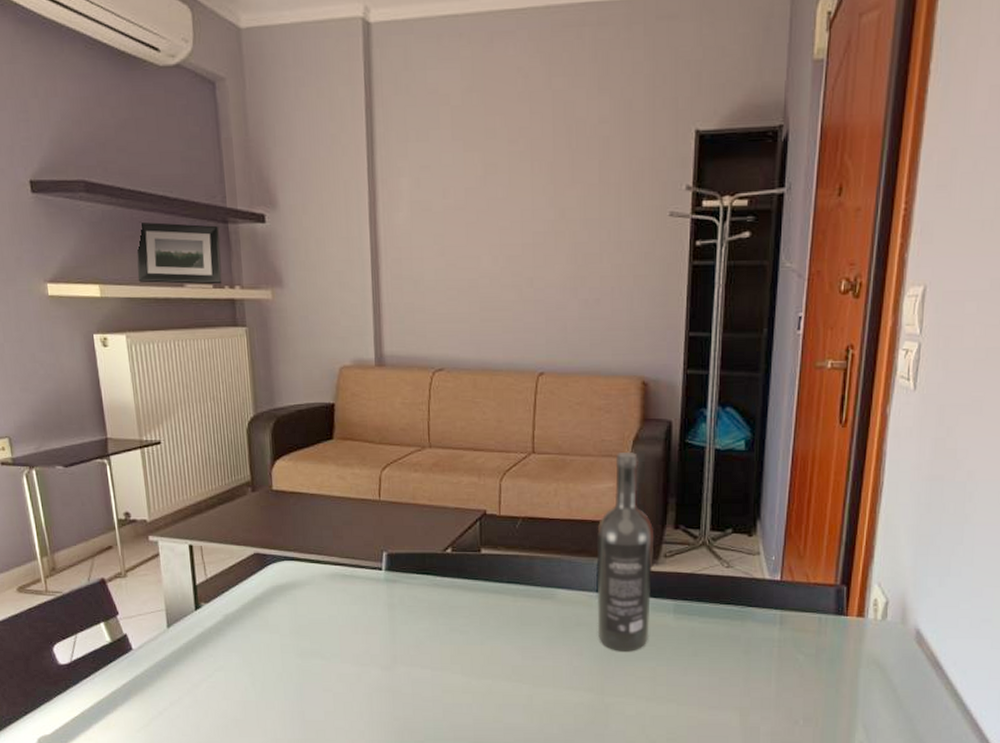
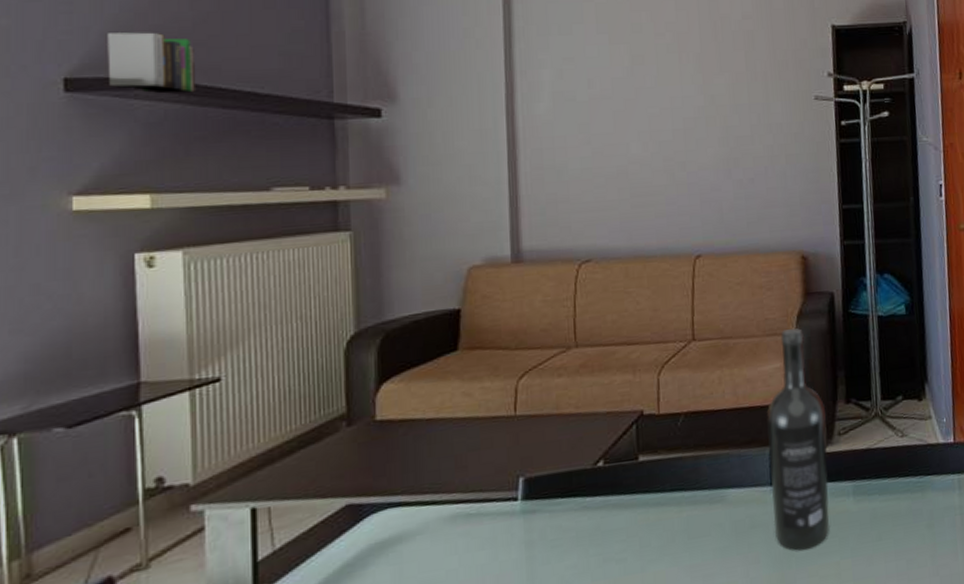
books: none [55,138,123,196] -> present [108,32,197,94]
picture frame: present [136,221,222,285] -> none [207,120,323,189]

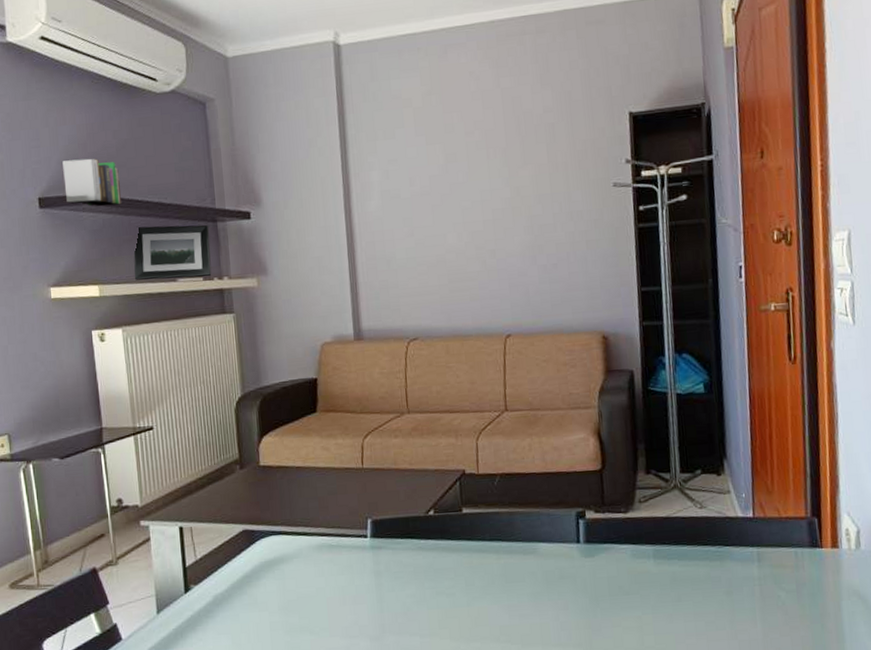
picture frame: none [207,120,323,189] -> present [133,224,212,280]
wine bottle: present [766,328,829,551] -> none [572,403,631,602]

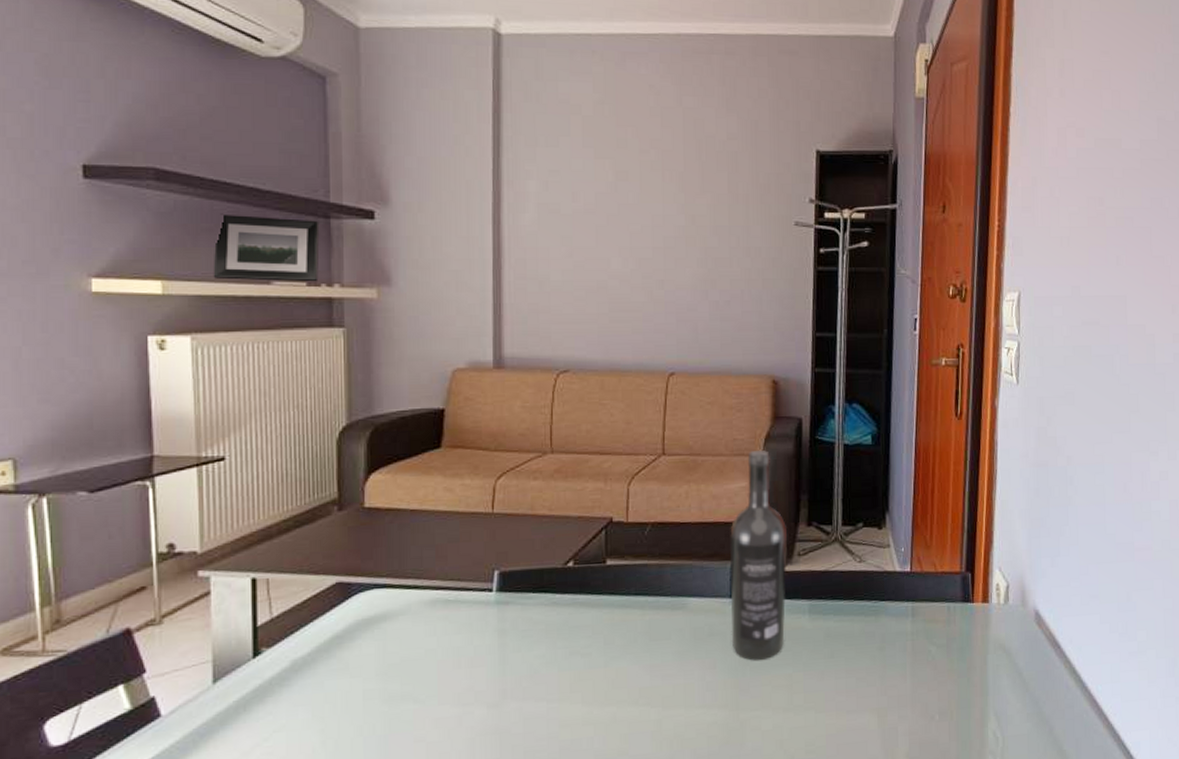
books: present [62,158,122,207] -> none [122,123,203,185]
wine bottle: none [572,403,631,602] -> present [730,450,788,660]

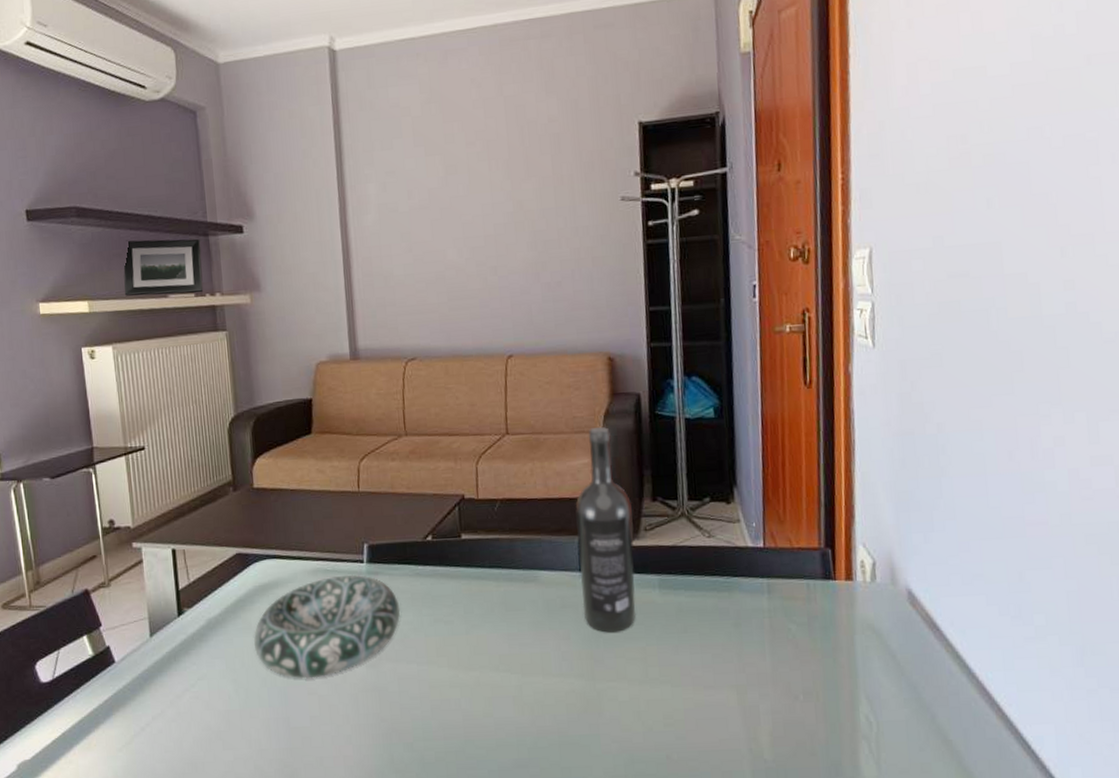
decorative bowl: none [350,605,532,725] -> present [253,574,401,679]

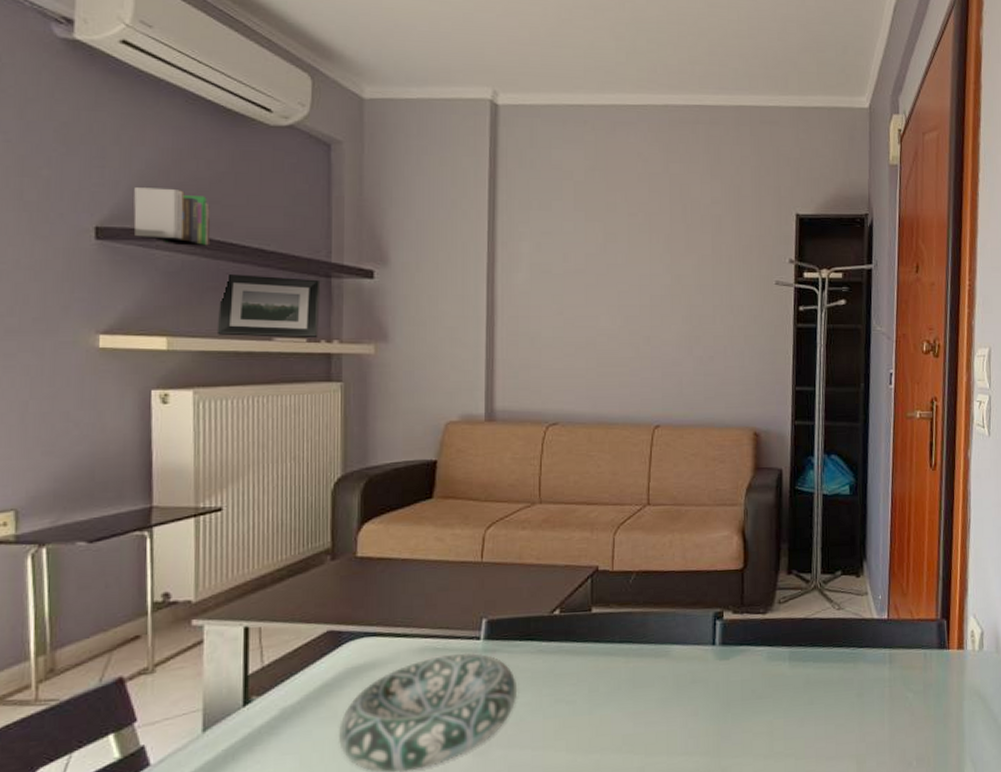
books: none [50,169,112,220] -> present [133,187,211,246]
wine bottle: present [575,427,636,633] -> none [712,501,769,707]

